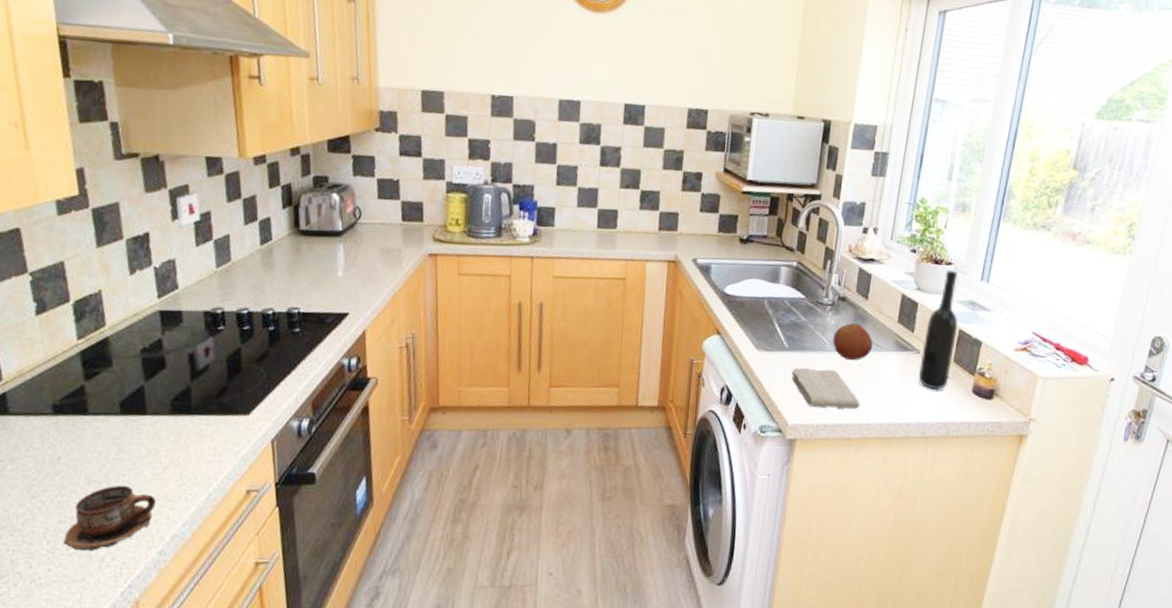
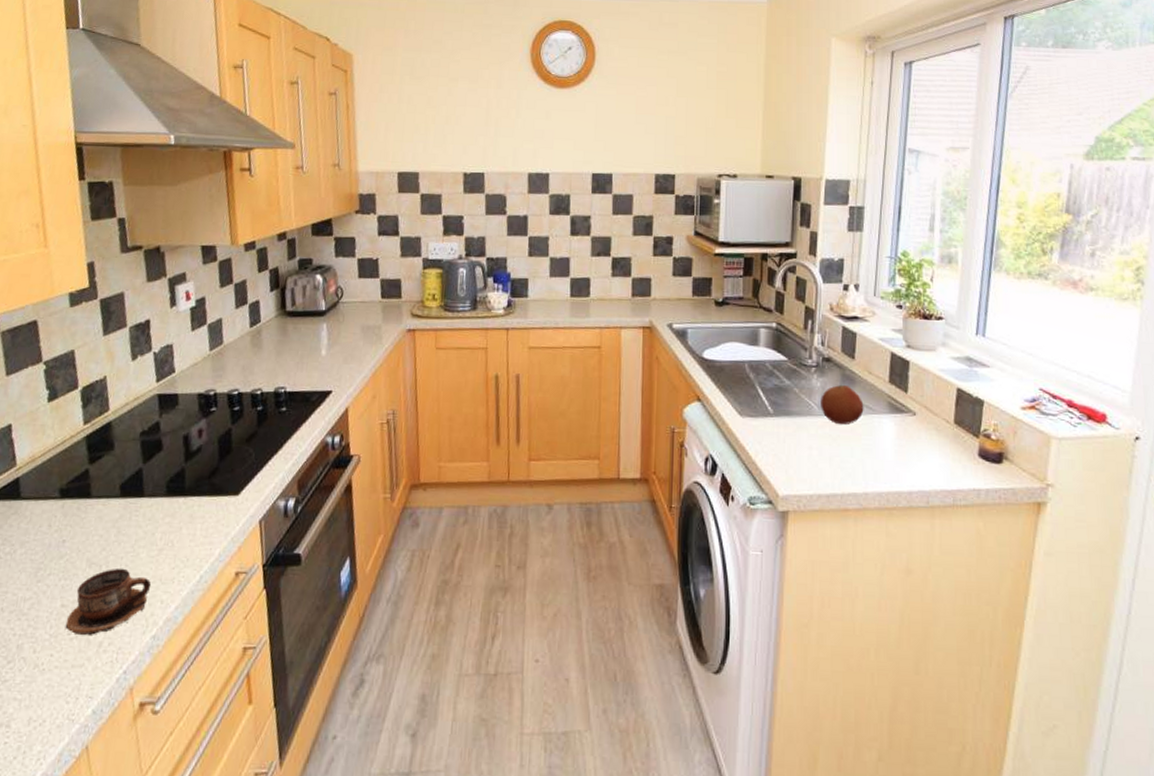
washcloth: present [791,367,860,410] -> none [779,433,855,478]
bottle: present [918,270,958,390] -> none [916,325,956,455]

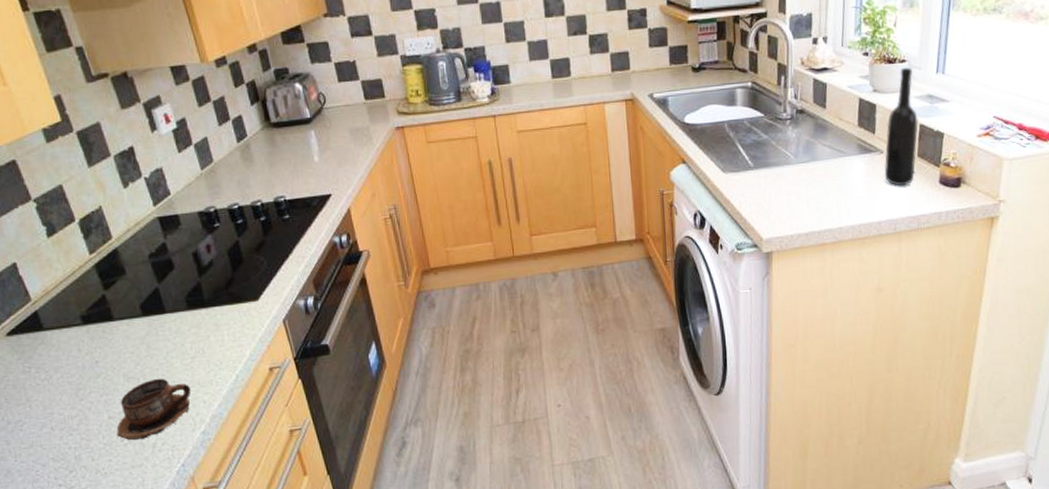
fruit: present [821,385,864,424] -> none [796,133,836,169]
bottle: none [916,325,956,455] -> present [884,67,919,186]

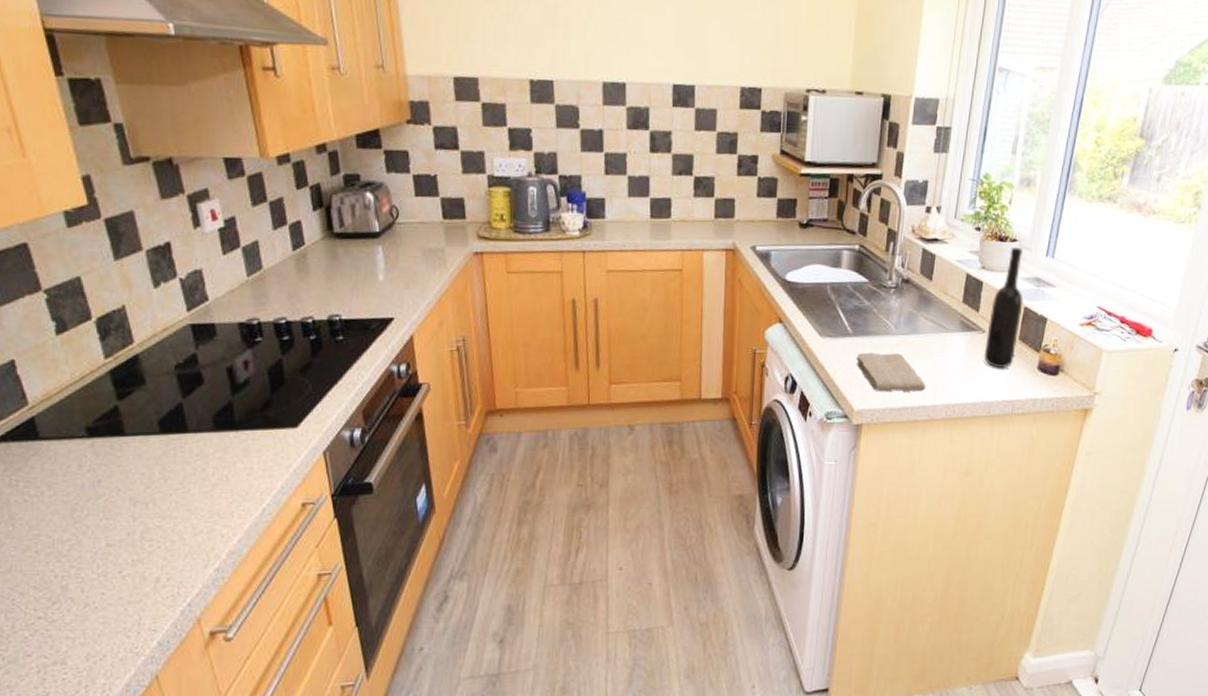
cup: present [116,378,191,440] -> none [114,505,208,572]
washcloth: none [760,181,831,220] -> present [856,352,926,392]

